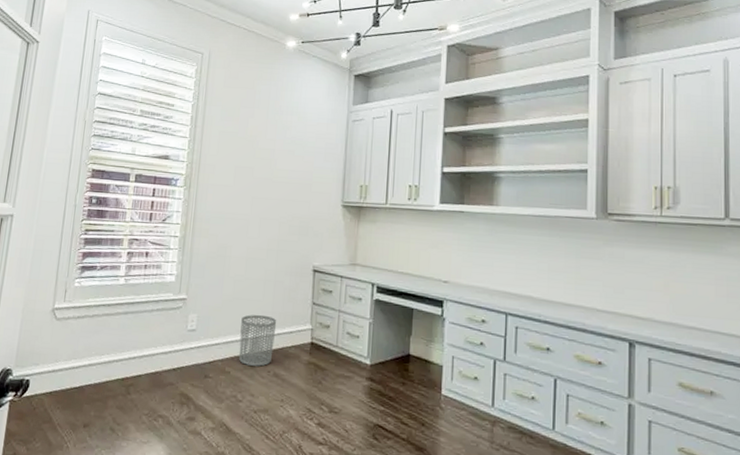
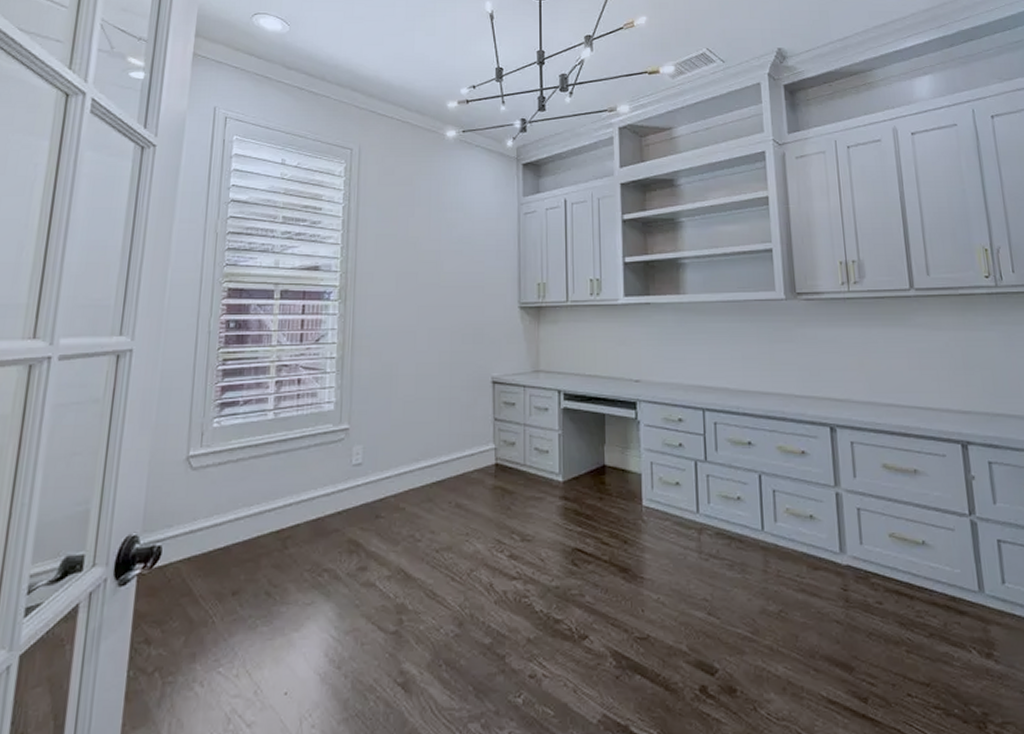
waste bin: present [239,314,277,367] -> none [414,438,456,498]

